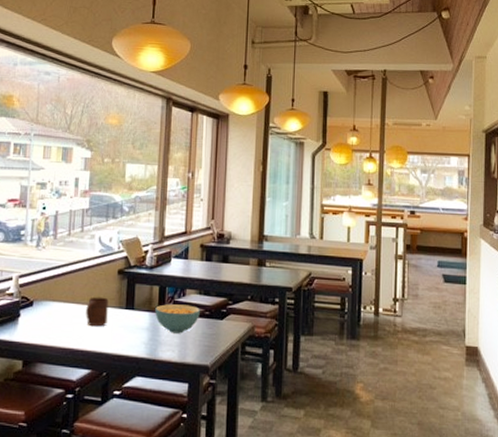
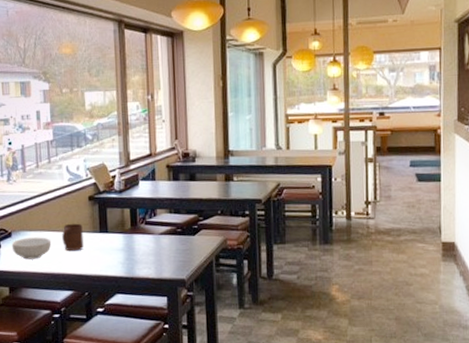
cereal bowl: none [31,308,74,332] -> present [11,237,52,260]
cereal bowl: present [155,304,201,334] -> none [128,224,173,252]

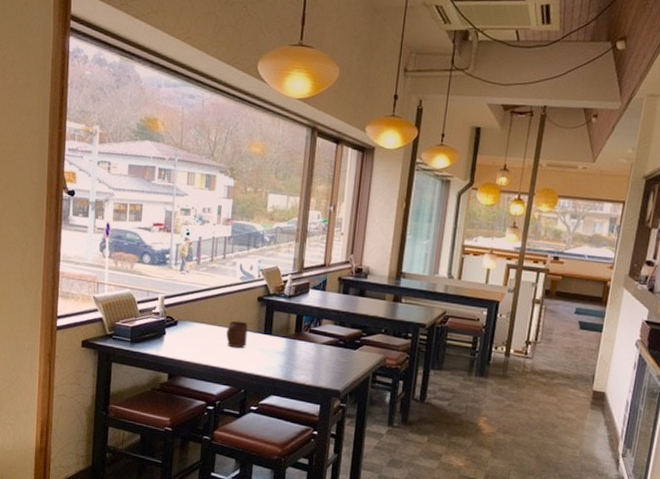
cereal bowl: present [11,237,52,260] -> none [176,328,216,351]

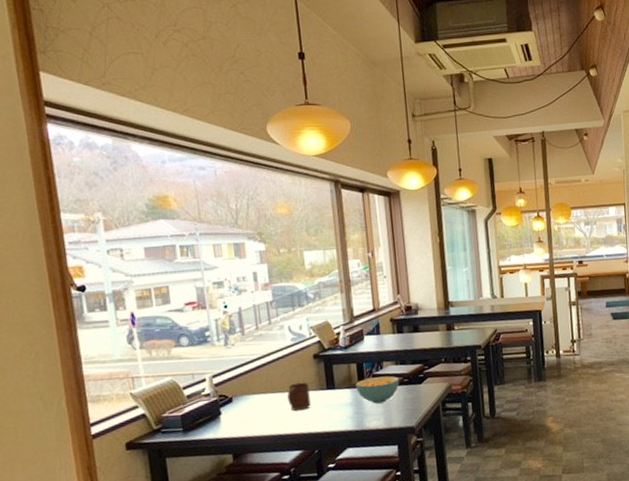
cereal bowl: none [291,332,336,360] -> present [356,376,400,404]

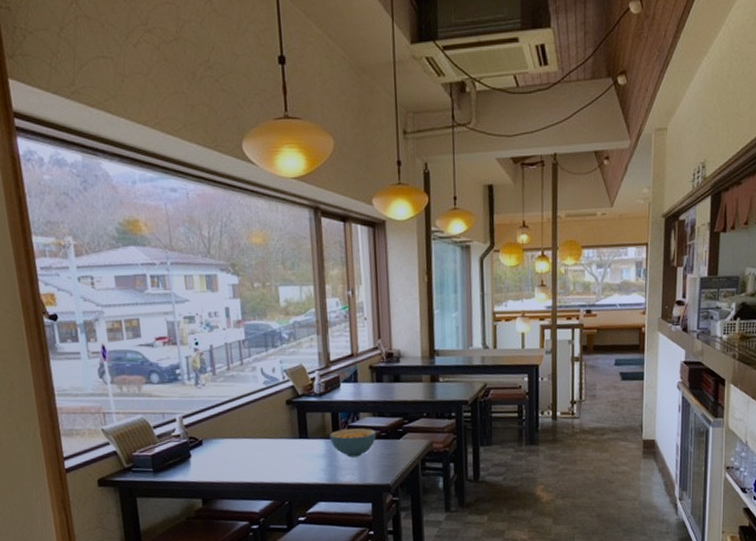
cup: present [287,382,311,411] -> none [258,429,282,459]

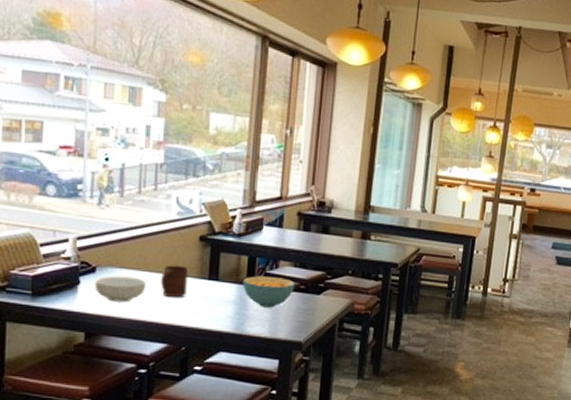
cereal bowl: none [203,445,247,469] -> present [94,275,147,303]
cup: none [258,429,282,459] -> present [161,265,188,298]

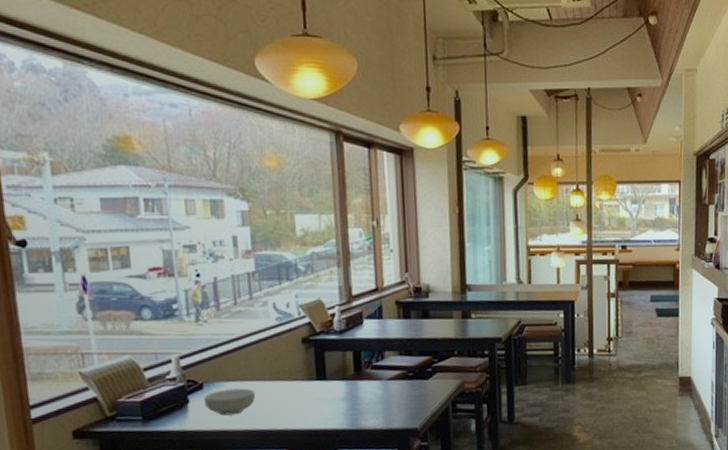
cup: present [161,265,188,298] -> none [269,370,297,404]
cereal bowl: present [243,276,296,308] -> none [351,368,404,400]

